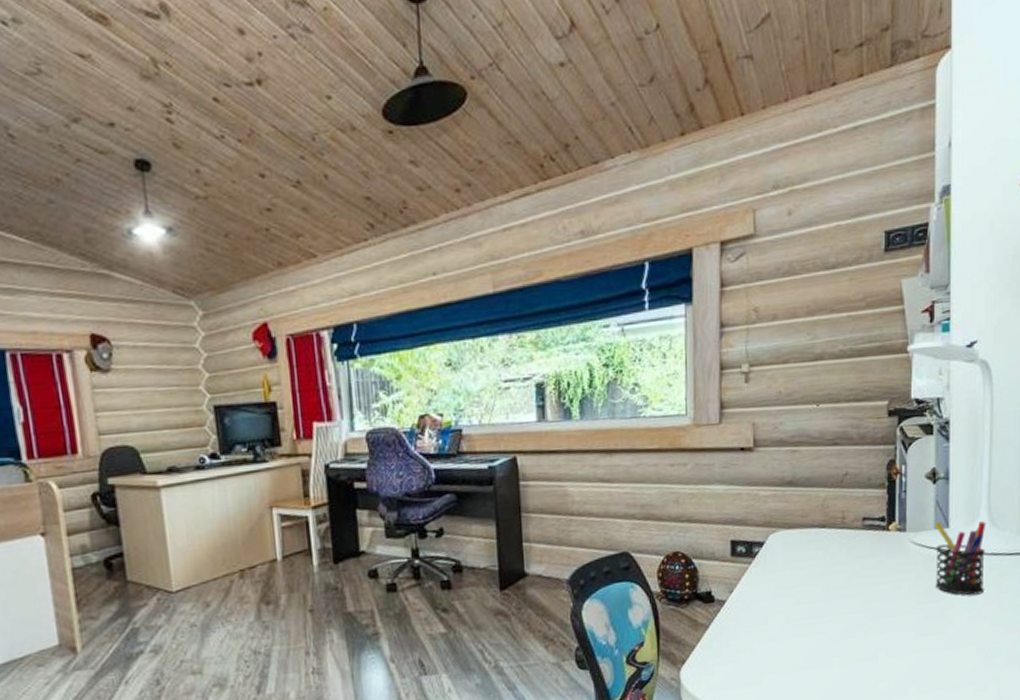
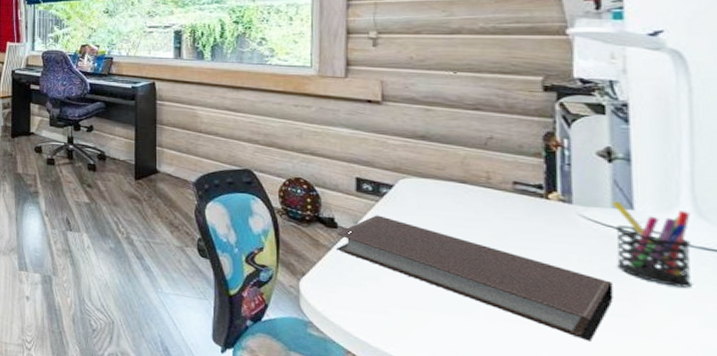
notebook: none [713,578,932,664] -> present [336,215,613,341]

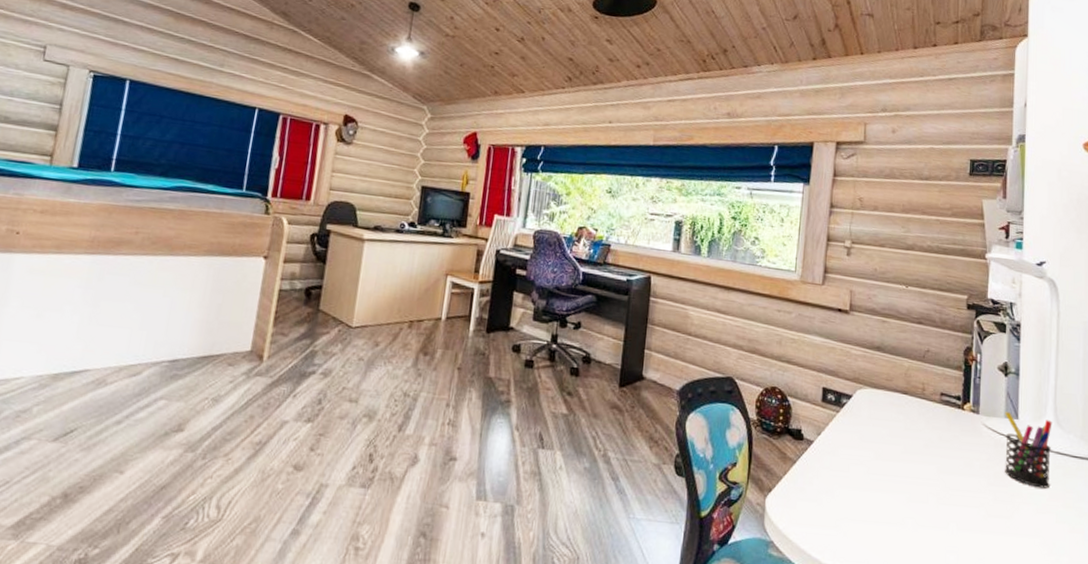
notebook: present [336,215,613,341] -> none [800,426,1001,542]

